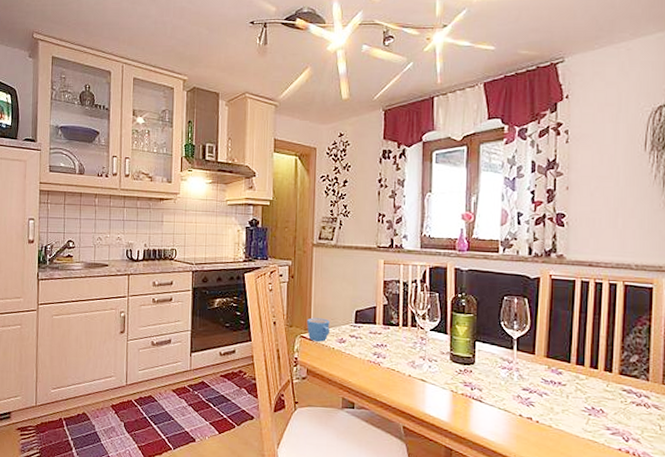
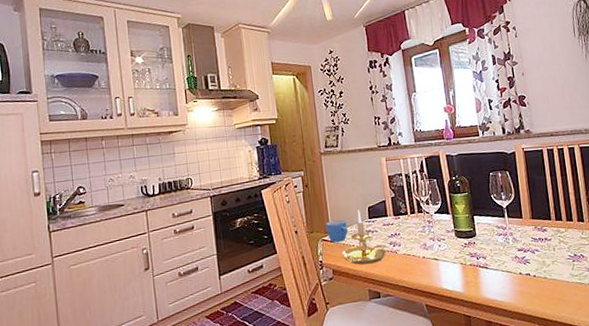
candle holder: none [320,311,370,371] -> present [342,209,387,265]

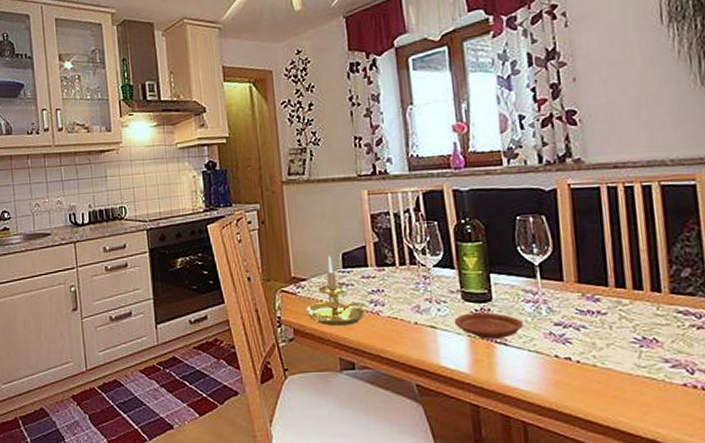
mug: present [325,219,348,242] -> none [285,267,315,295]
plate: none [450,245,498,265] -> present [454,311,524,339]

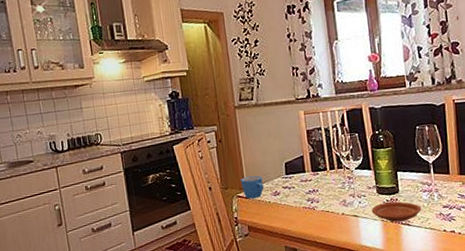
mug: none [285,267,315,295] -> present [240,175,264,199]
candle holder: present [306,255,366,326] -> none [258,165,305,221]

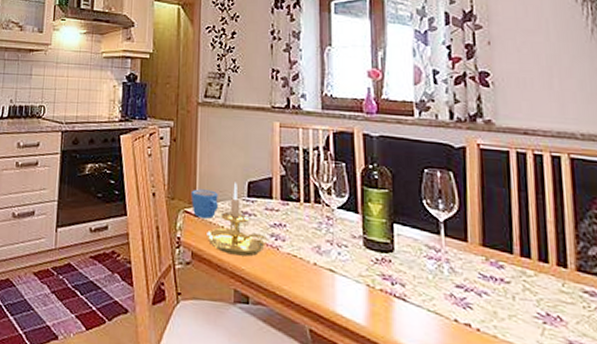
candle holder: none [258,165,305,221] -> present [207,182,267,257]
plate: present [371,201,422,222] -> none [354,261,424,294]

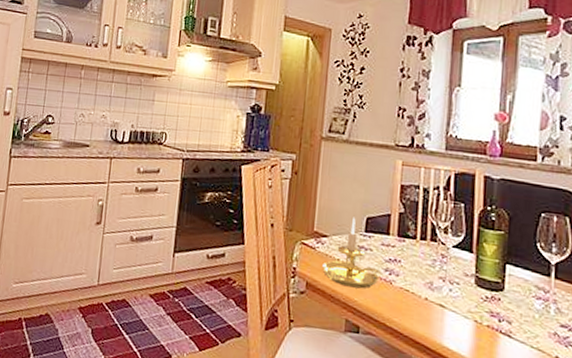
mug: present [190,189,218,219] -> none [309,222,336,251]

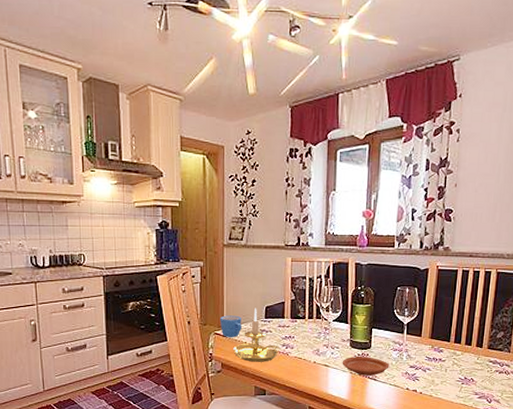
mug: none [309,222,336,251] -> present [219,315,242,337]
plate: none [463,298,530,330] -> present [342,356,389,376]

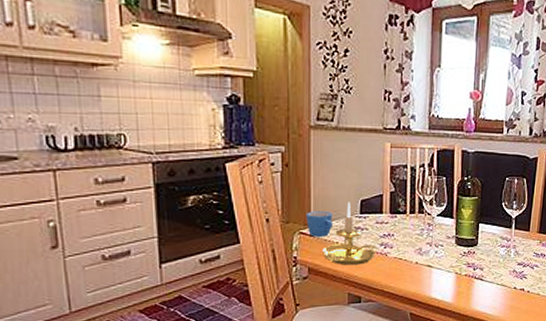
plate: present [342,356,389,376] -> none [446,254,497,276]

